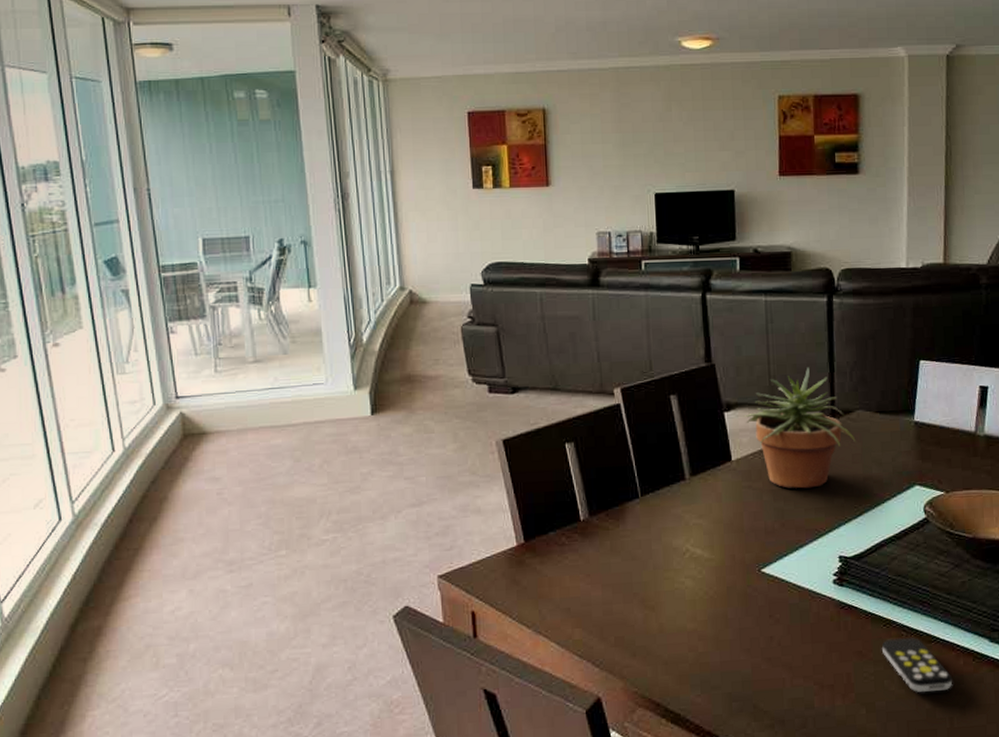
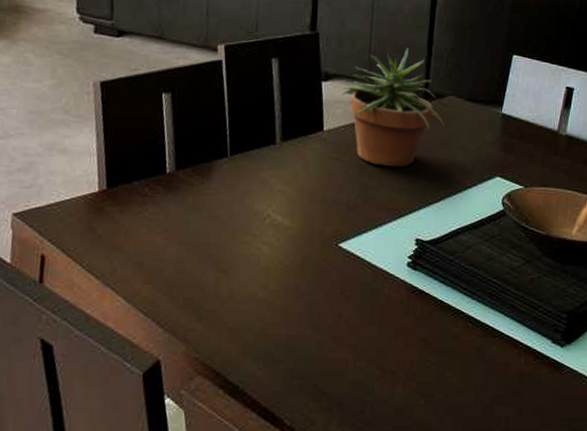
remote control: present [882,637,953,692] -> none [447,328,513,388]

